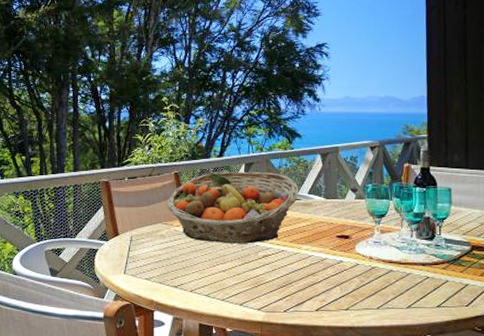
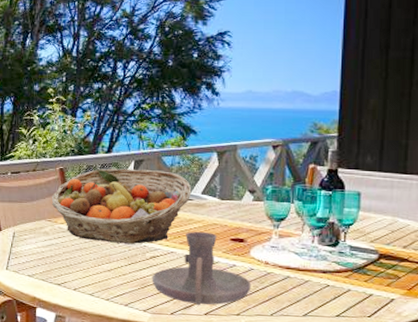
candle holder: none [265,229,358,303] -> present [152,231,251,306]

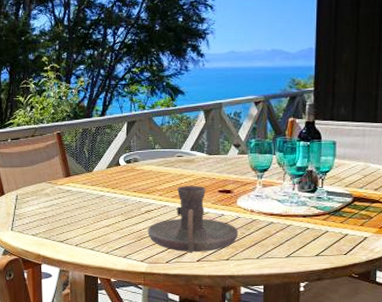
fruit basket: present [51,168,192,244] -> none [50,130,181,200]

